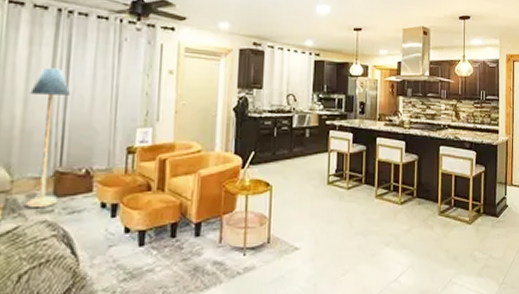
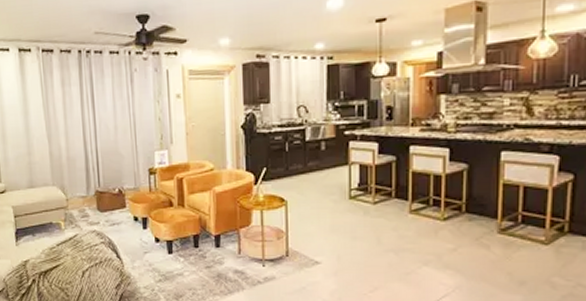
floor lamp: present [25,67,71,209] -> none [68,103,102,221]

